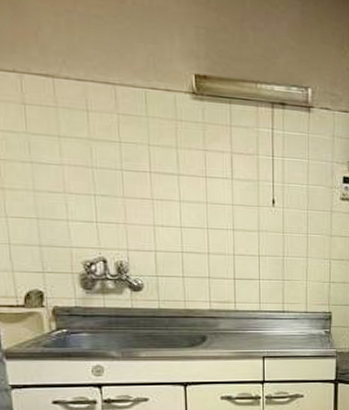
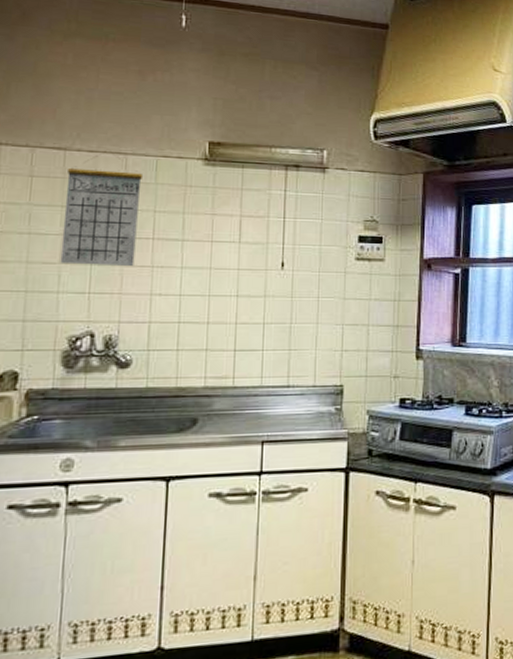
calendar: none [59,80,135,199] -> present [60,150,142,267]

